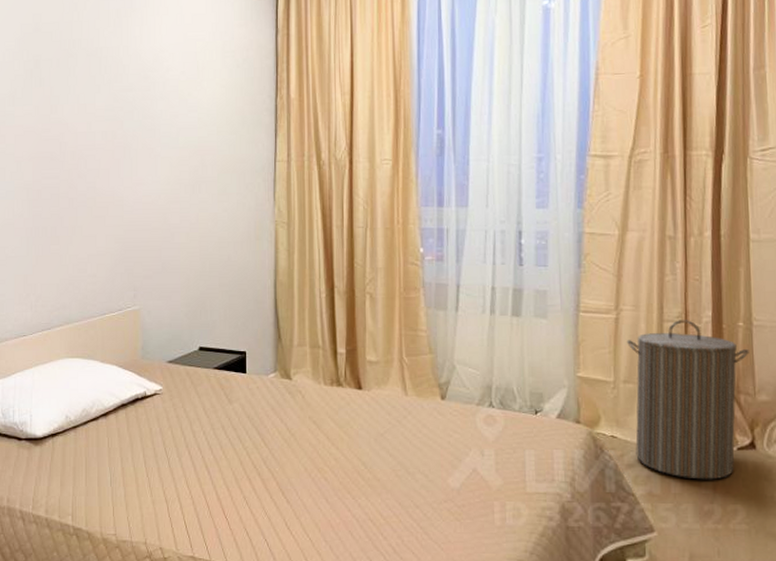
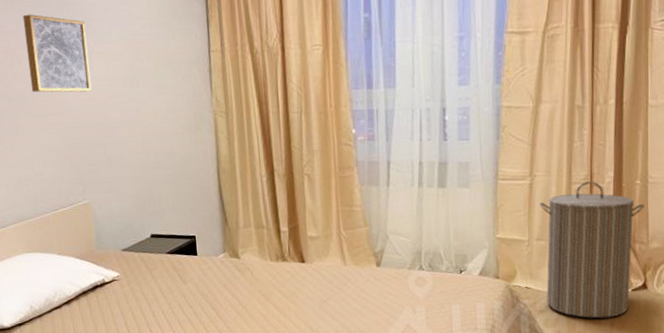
wall art: none [93,117,154,196] -> present [22,14,92,93]

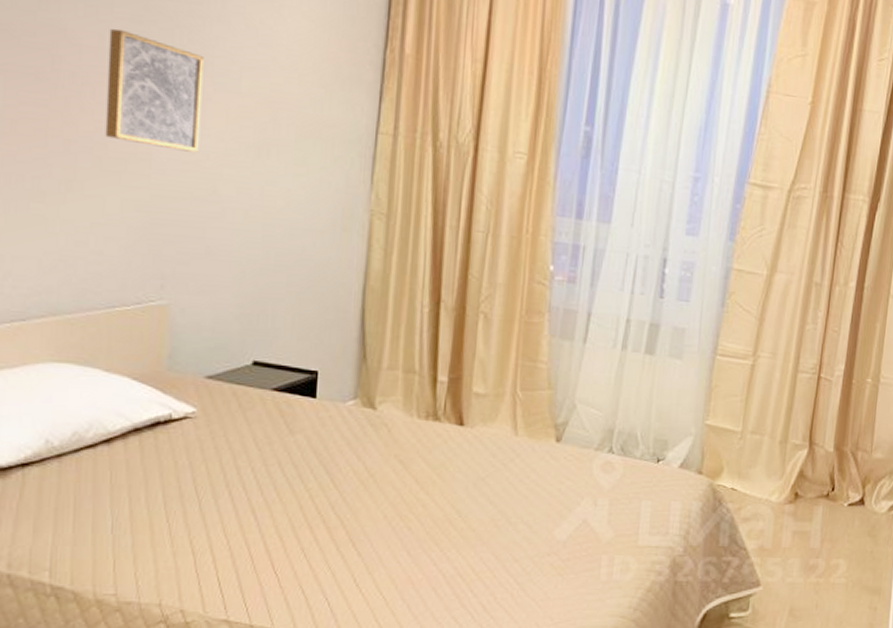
laundry hamper: present [540,181,645,319] -> none [753,371,873,535]

